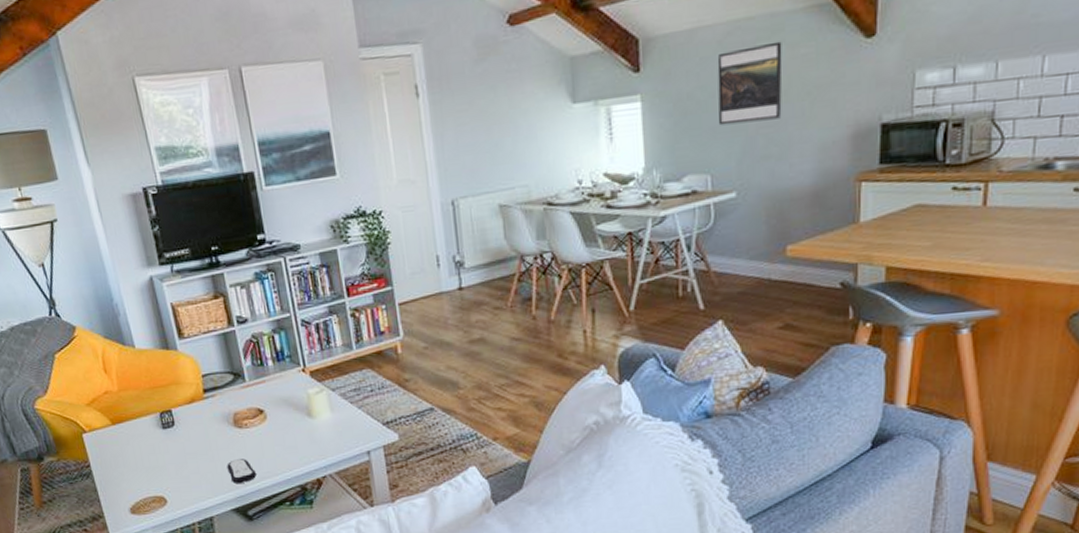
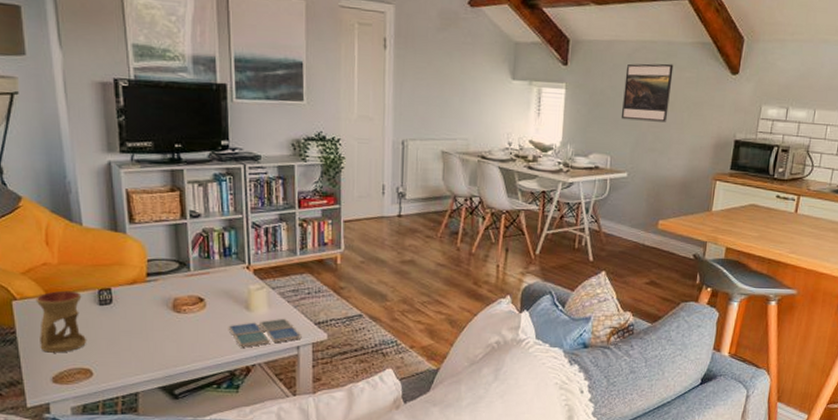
oil burner: none [103,417,156,483] -> present [35,290,86,353]
remote control: present [227,459,256,485] -> none [160,341,188,365]
drink coaster: none [292,421,371,459] -> present [228,318,302,348]

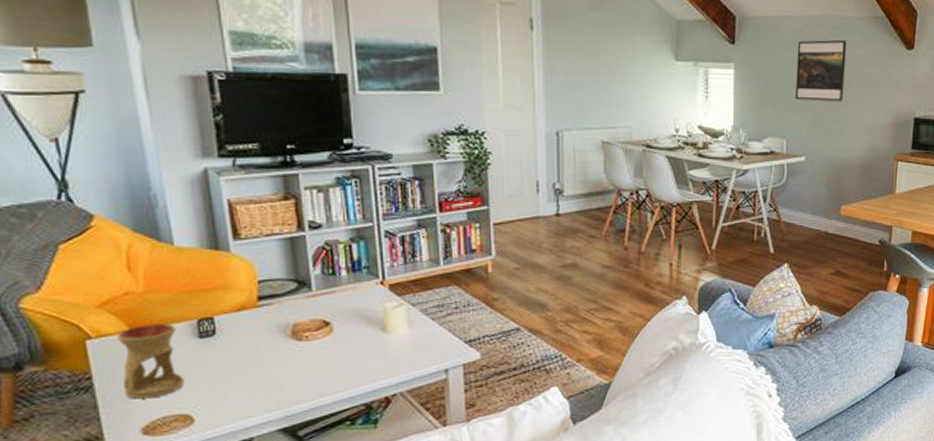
drink coaster: present [228,318,302,348] -> none [361,338,450,376]

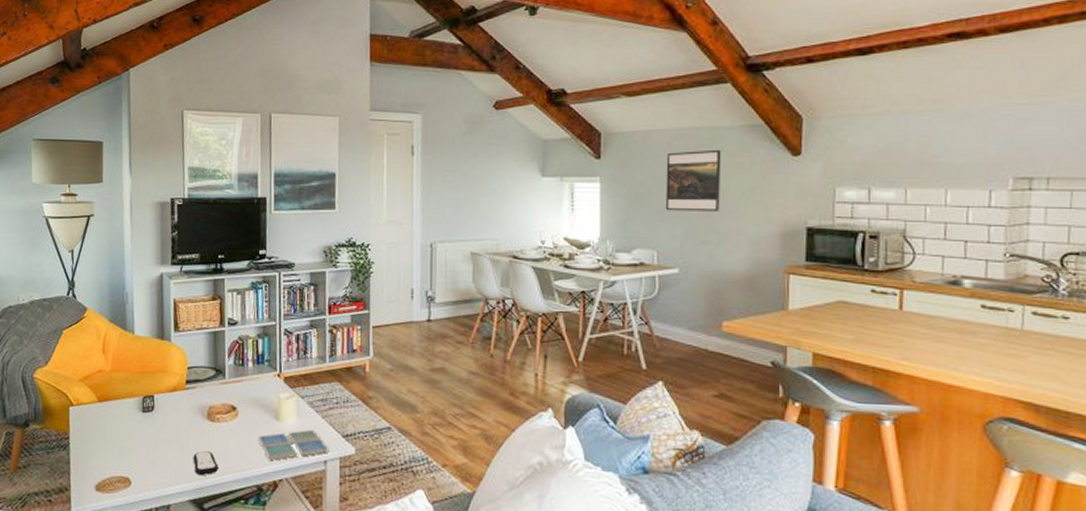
oil burner: present [116,323,184,399] -> none [88,397,128,460]
remote control: none [277,374,313,402] -> present [193,451,218,476]
drink coaster: none [361,338,450,376] -> present [257,429,329,460]

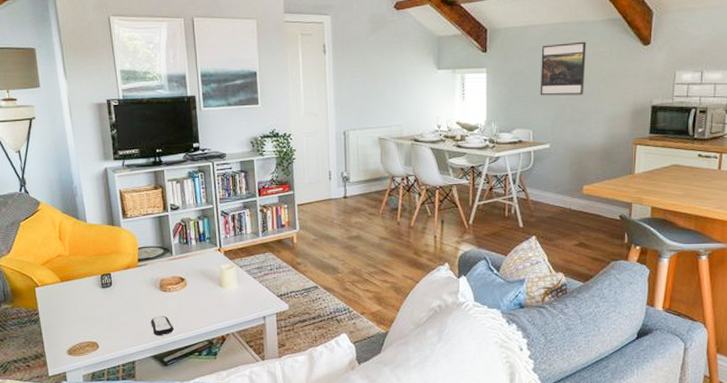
drink coaster: present [257,429,329,460] -> none [205,292,267,319]

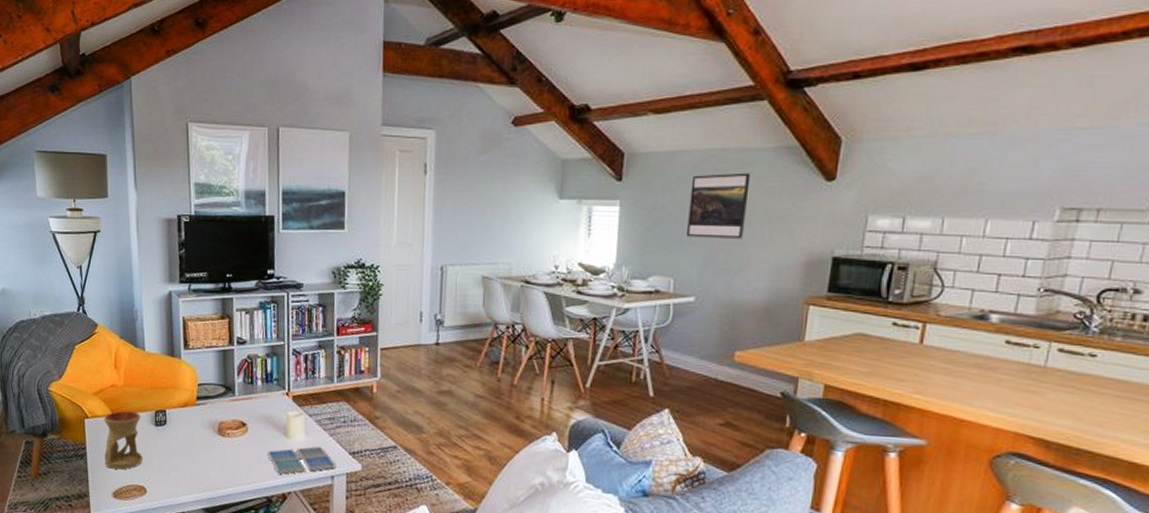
oil burner: none [53,277,93,330] -> present [103,411,142,470]
remote control: present [151,316,174,336] -> none [205,463,229,487]
drink coaster: none [205,292,267,319] -> present [267,446,337,474]

